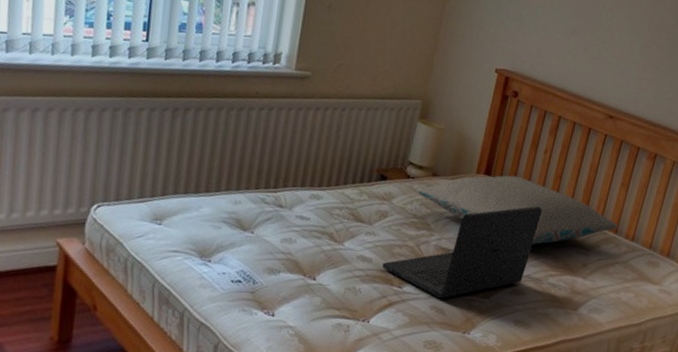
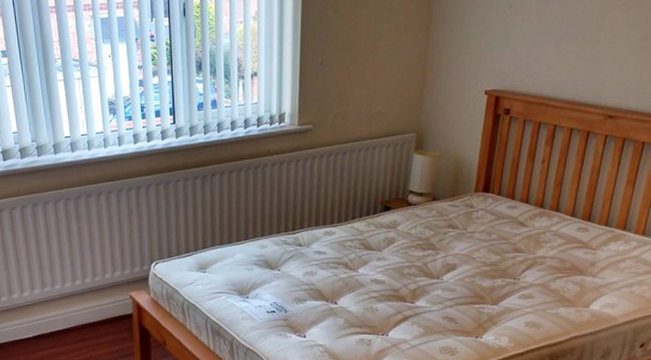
laptop: present [382,206,543,299] -> none [395,214,545,309]
pillow: present [417,175,618,245] -> none [420,189,626,251]

